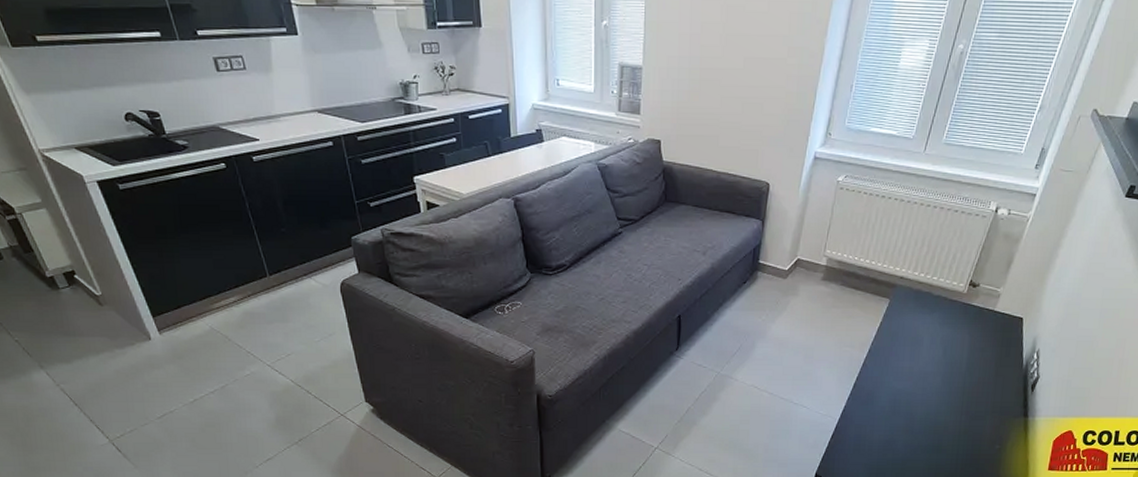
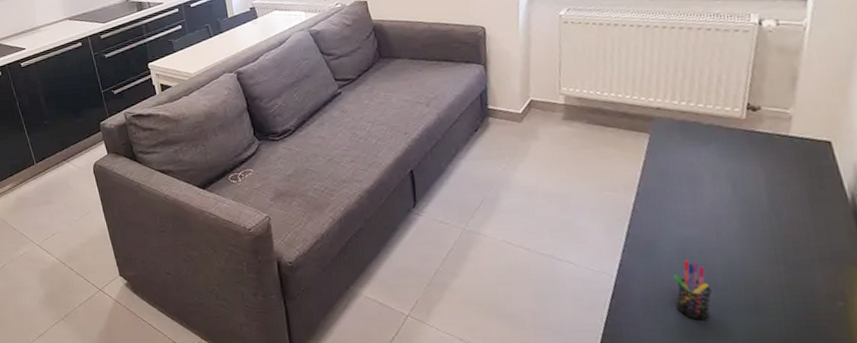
pen holder: none [880,408,909,457] -> present [673,260,712,320]

